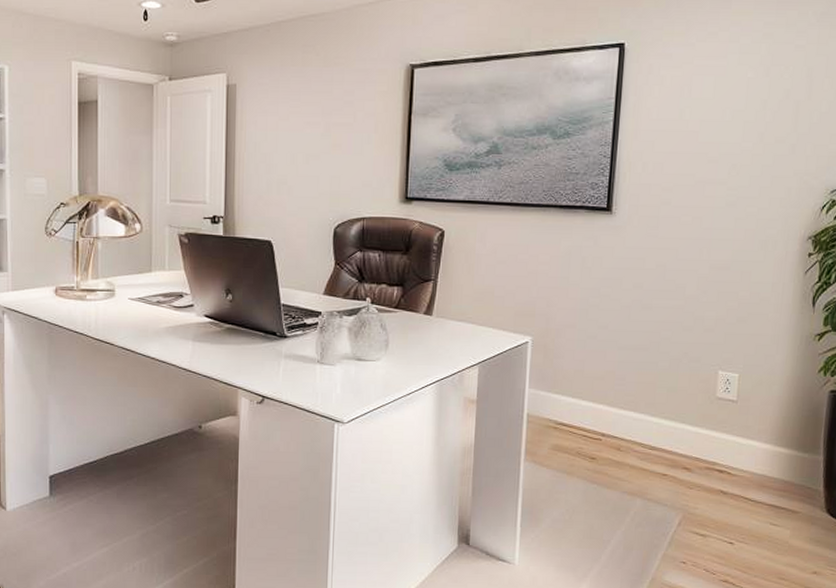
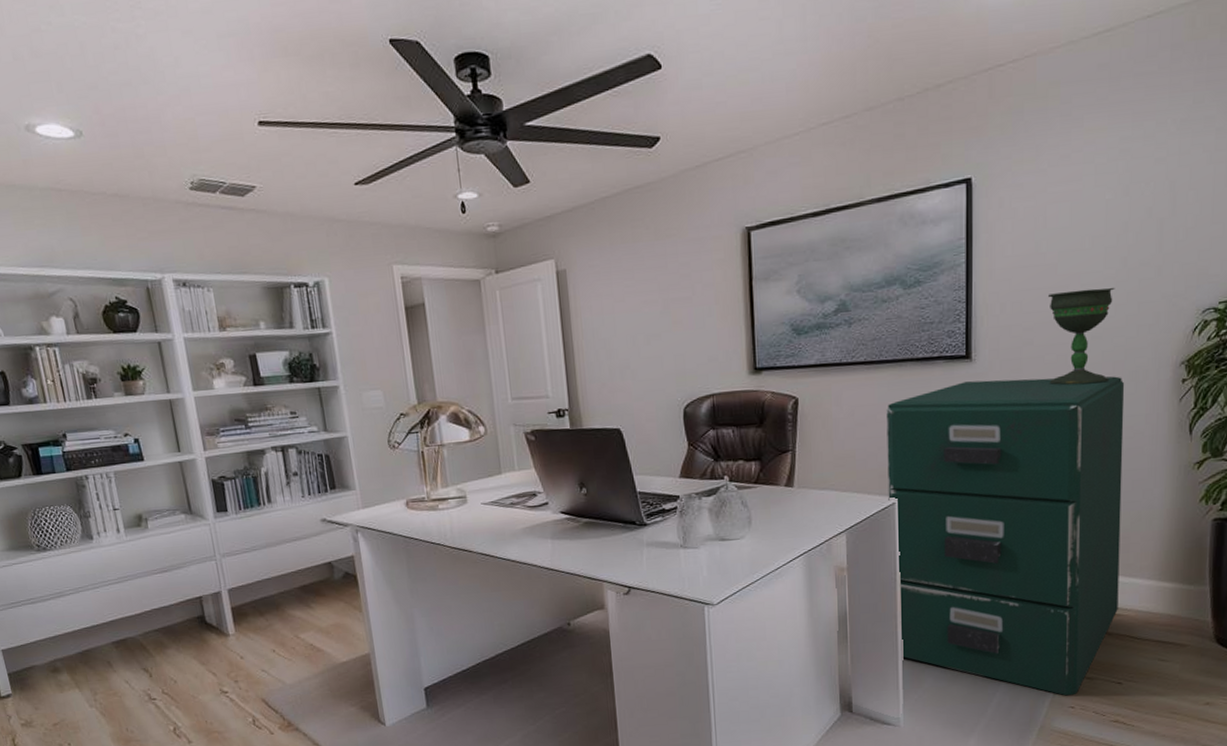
filing cabinet: none [522,233,755,551] -> present [886,376,1125,696]
chalice: none [683,158,751,248] -> present [1048,287,1115,385]

